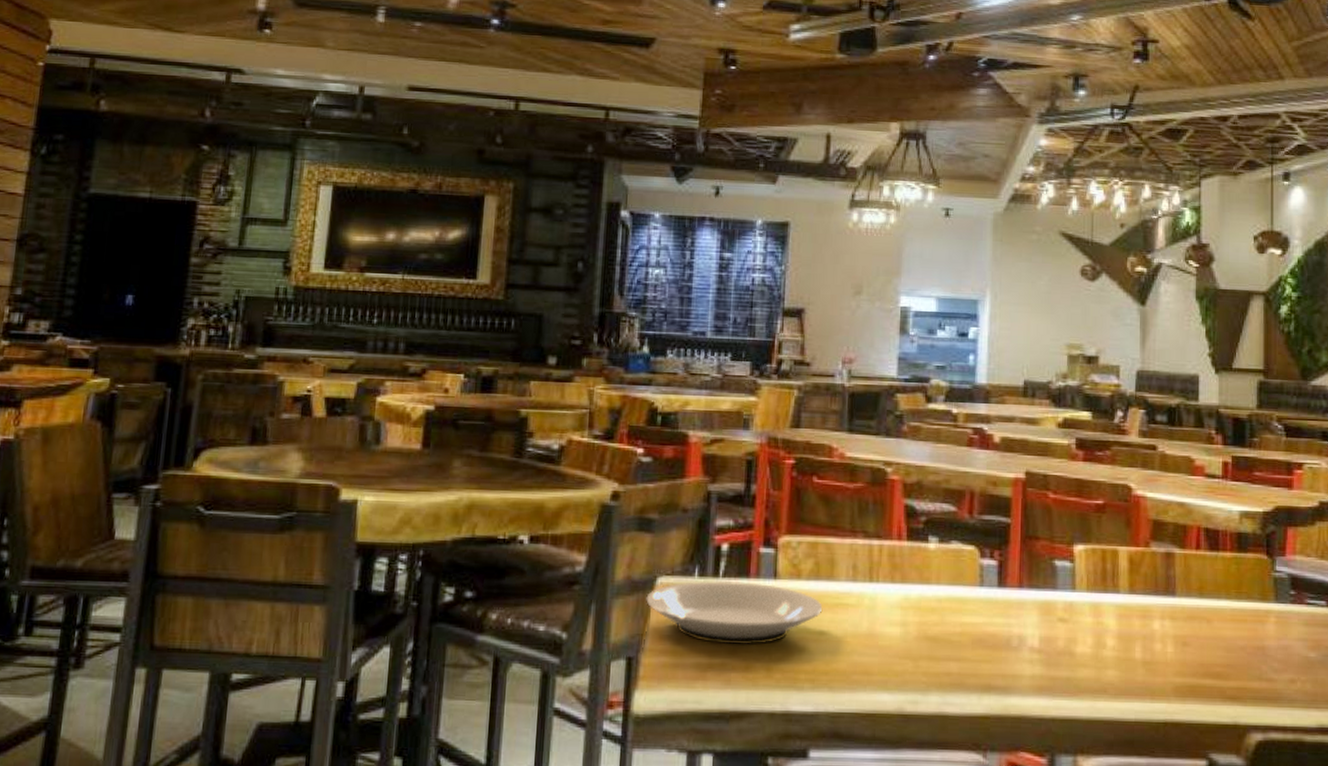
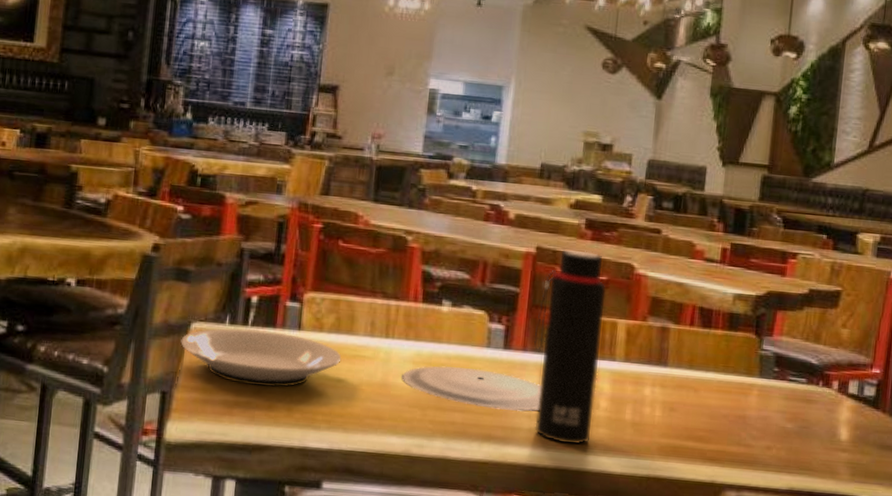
plate: none [889,609,1041,656] -> present [402,365,541,412]
water bottle: none [1030,472,1104,690] -> present [534,249,607,445]

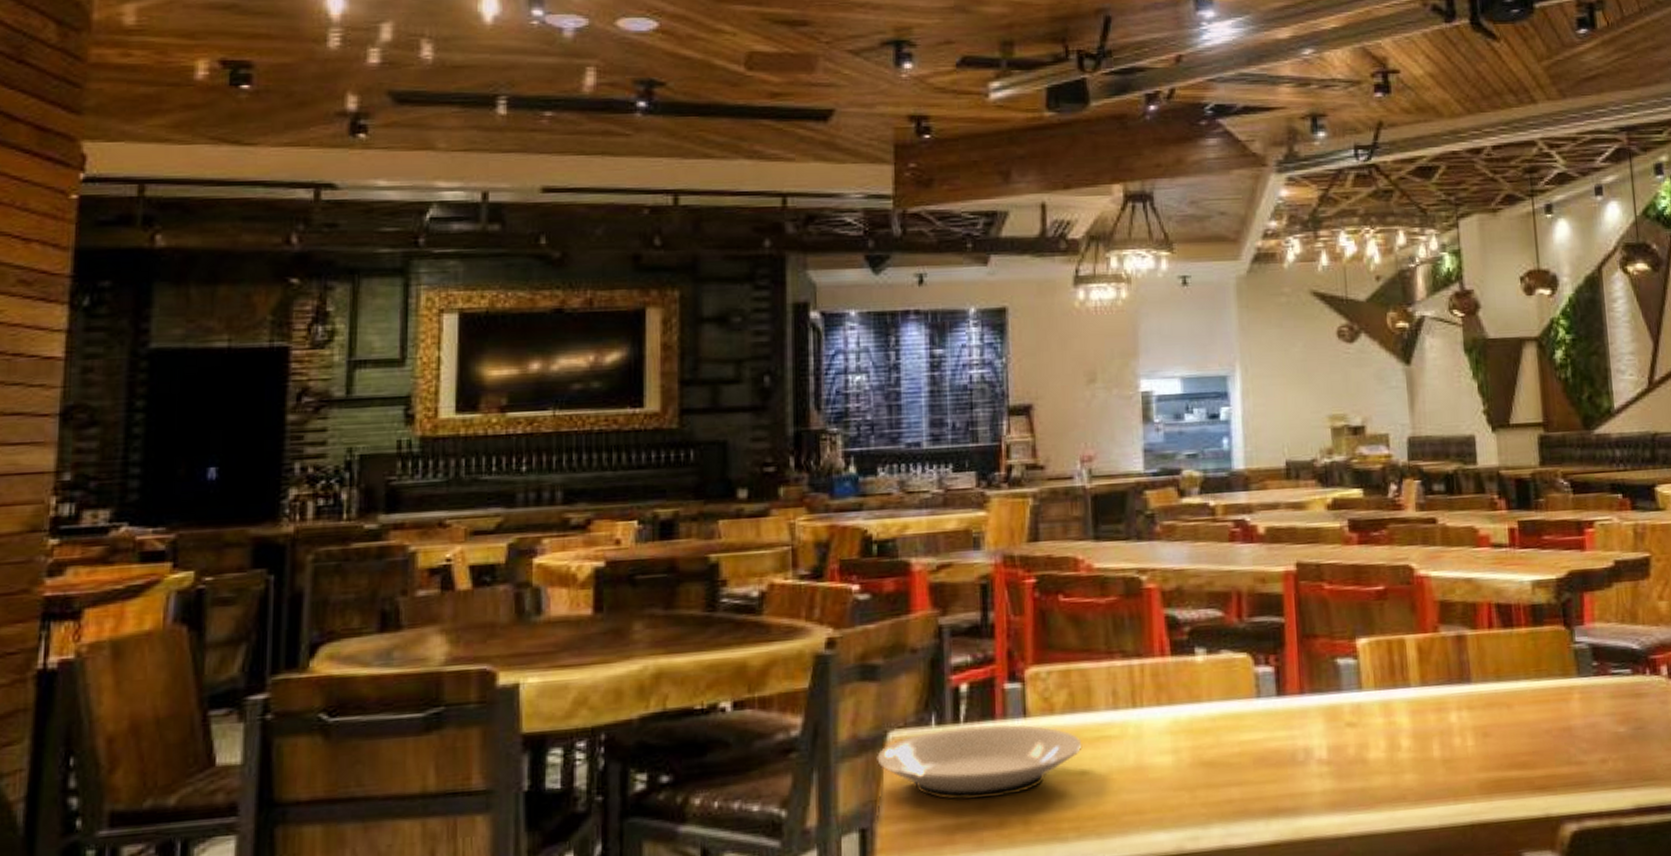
plate: present [402,365,541,412] -> none [1159,726,1330,775]
water bottle: present [534,249,607,445] -> none [1310,558,1398,802]

